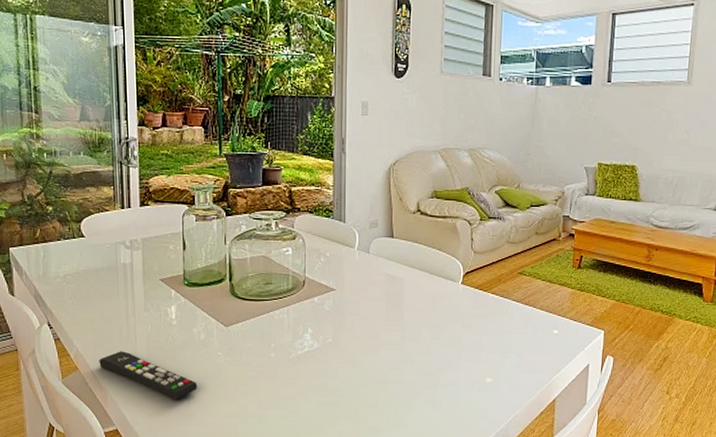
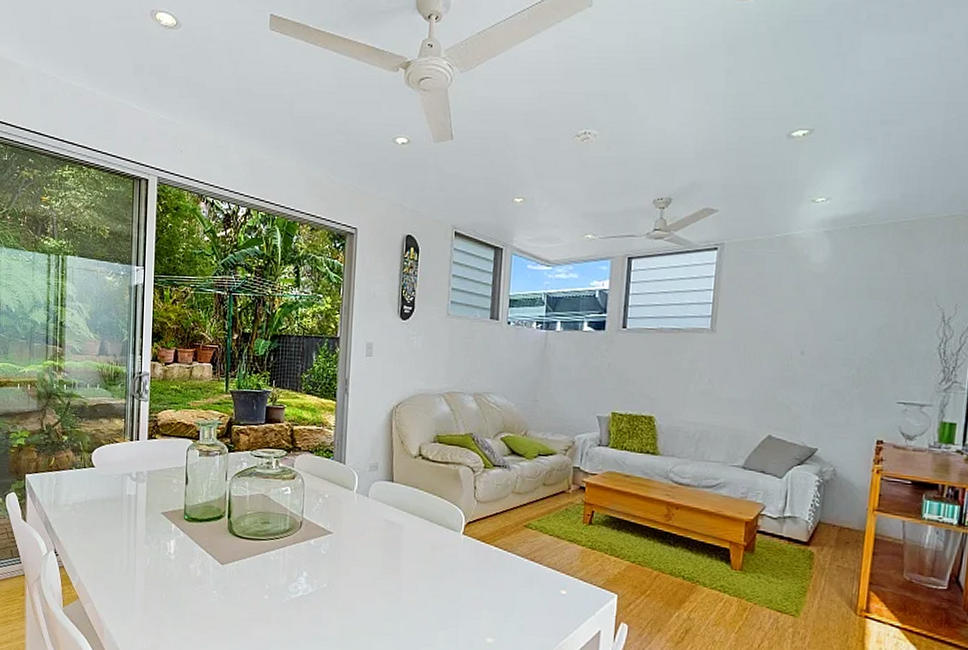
remote control: present [99,351,198,400] -> none [99,583,191,637]

